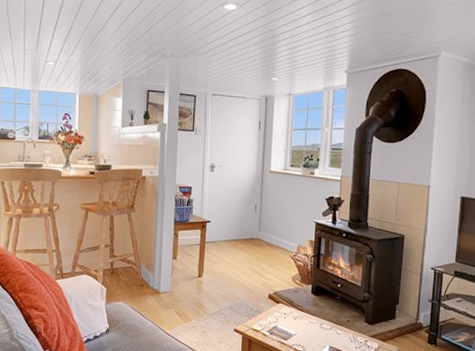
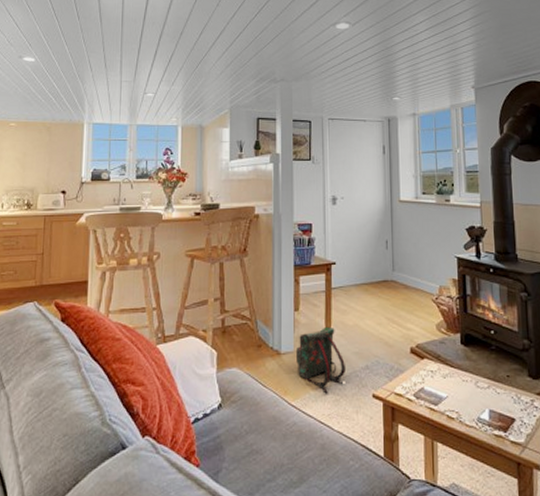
backpack: none [172,273,214,326] -> present [295,326,347,394]

